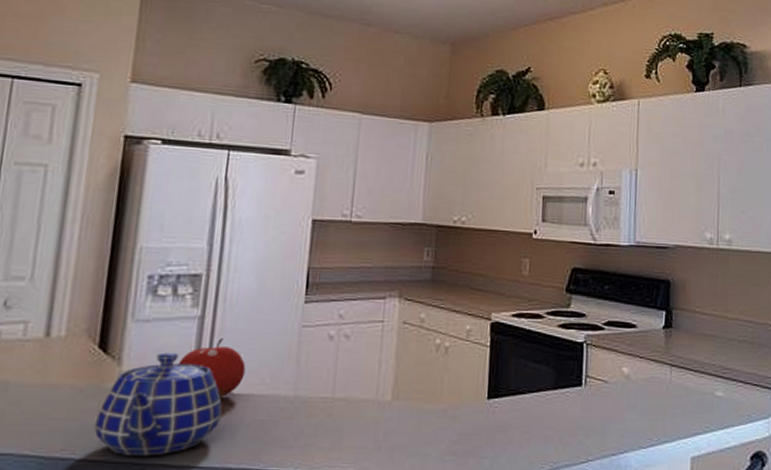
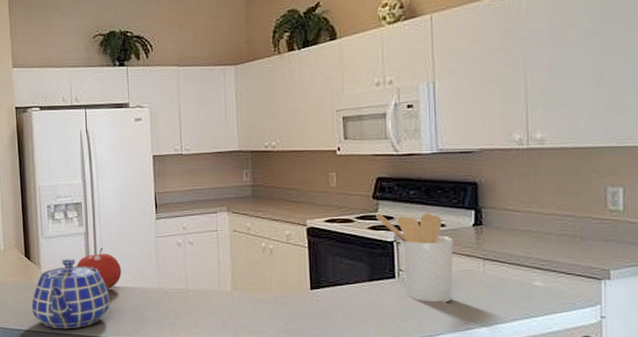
utensil holder: none [567,310,643,415] -> present [375,213,453,303]

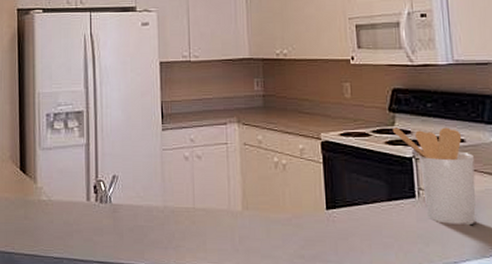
teapot: present [31,259,110,329] -> none [24,173,111,253]
fruit: present [76,248,121,289] -> none [75,161,124,207]

